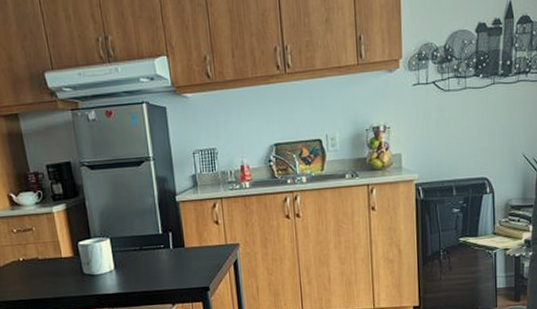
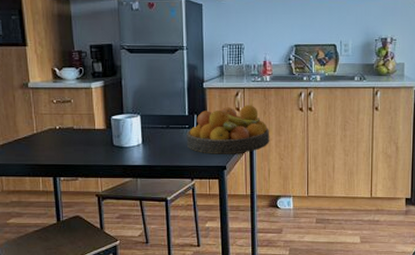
fruit bowl: none [162,216,256,275] -> present [186,105,270,154]

